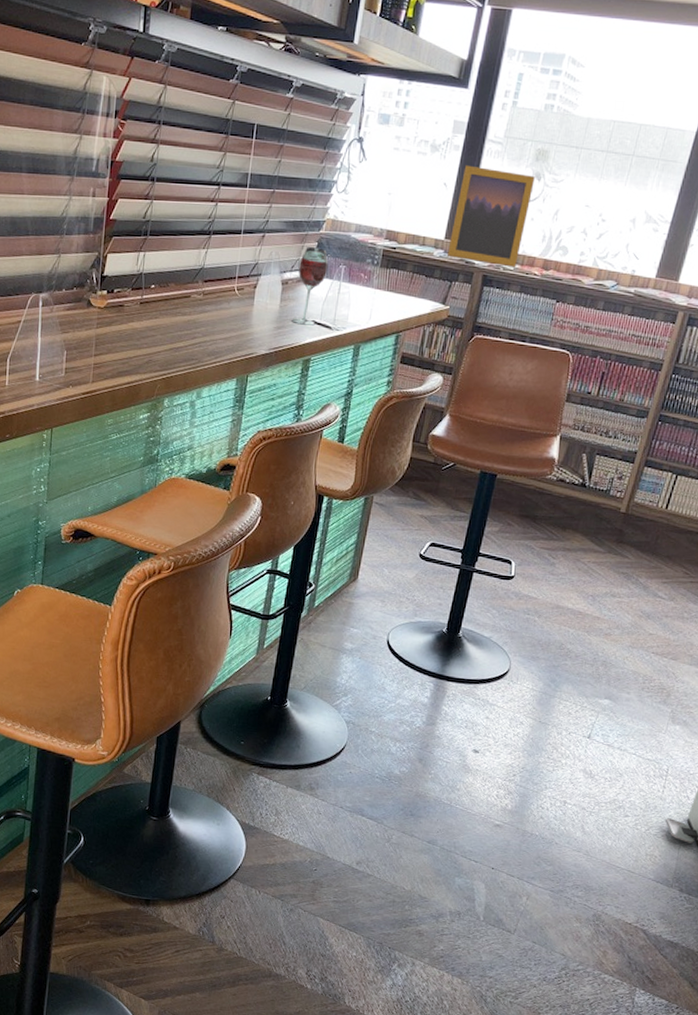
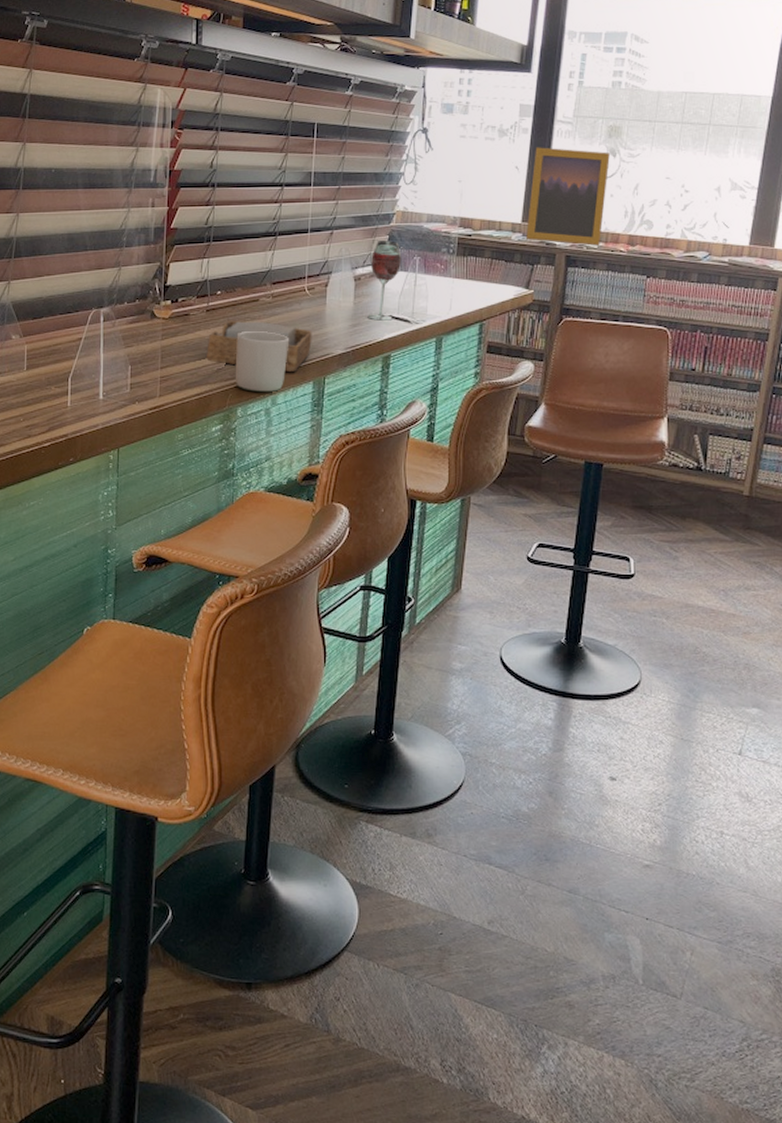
napkin holder: none [138,314,239,369] -> present [206,320,312,373]
mug: none [163,325,217,387] -> present [235,330,290,393]

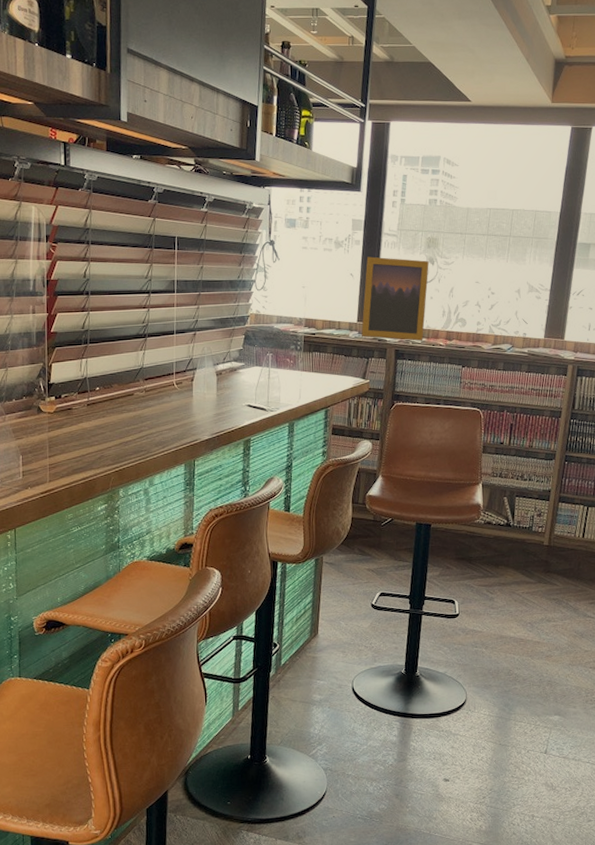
napkin holder: present [206,320,312,373] -> none [89,412,182,457]
mug: present [235,330,290,393] -> none [115,421,163,476]
wineglass: present [367,241,402,321] -> none [229,340,257,410]

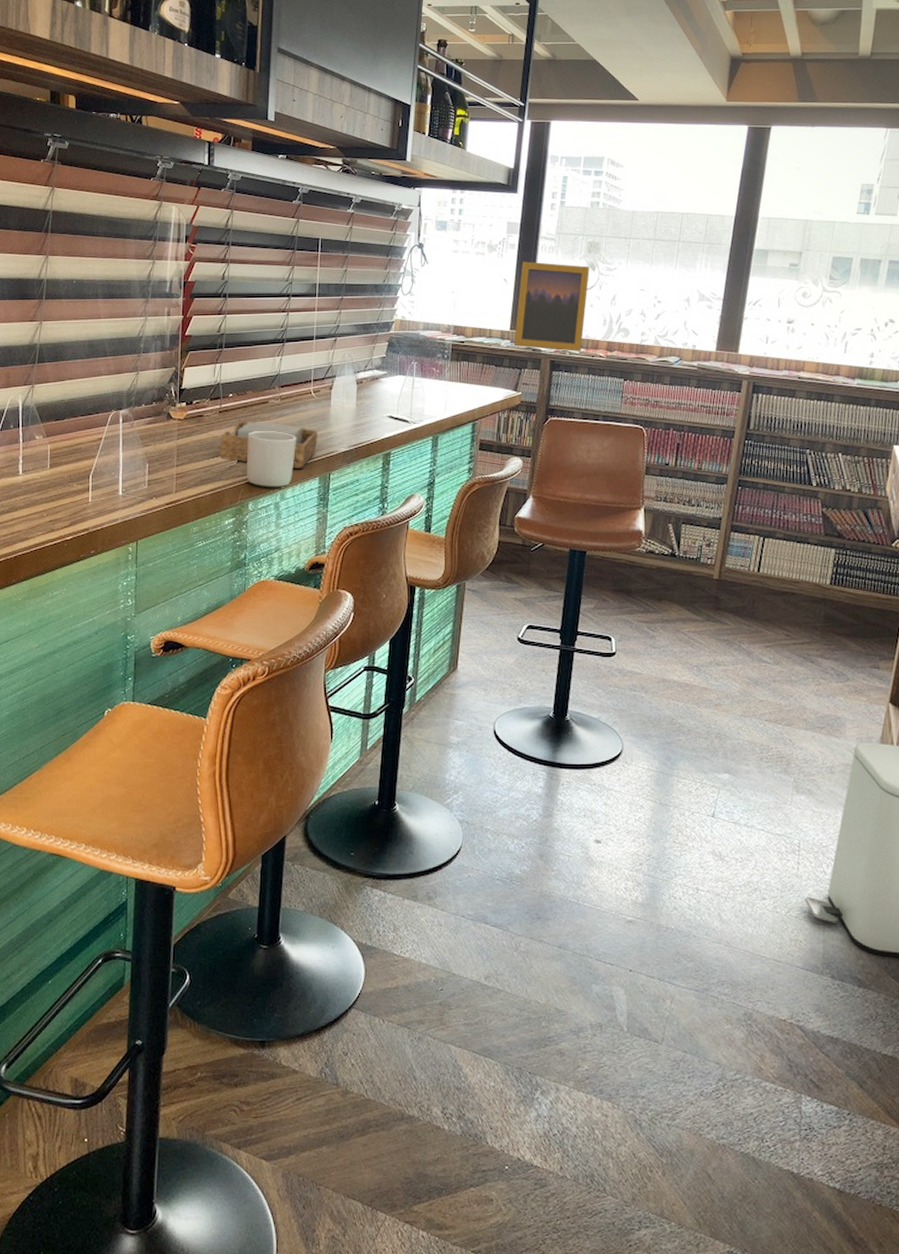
napkin holder: none [89,412,182,457] -> present [219,421,318,470]
mug: none [115,421,163,476] -> present [246,430,297,488]

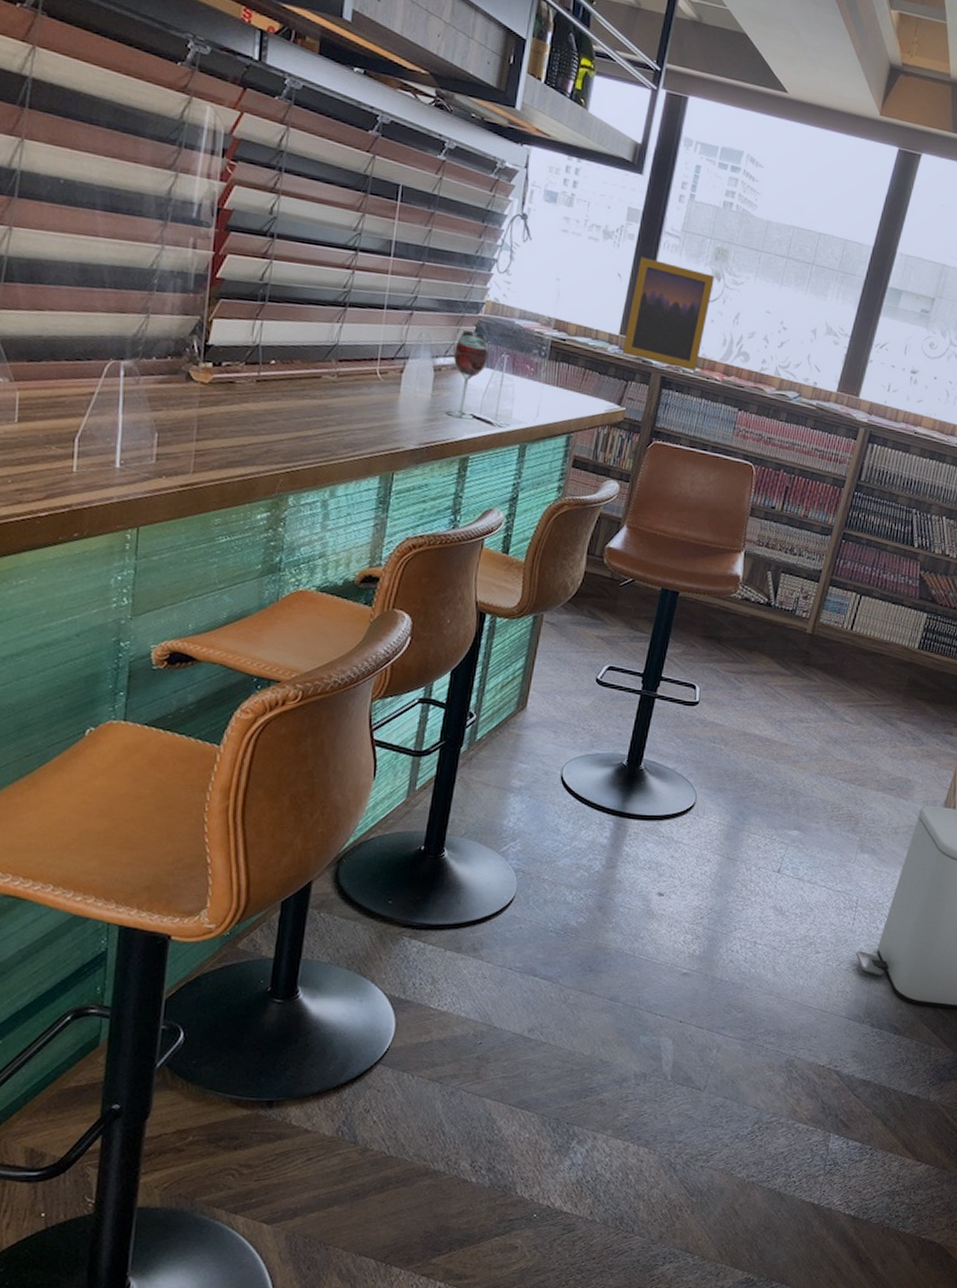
napkin holder: present [219,421,318,470] -> none [254,395,382,464]
mug: present [246,430,297,488] -> none [287,409,355,484]
wineglass: none [369,347,400,421] -> present [446,330,489,420]

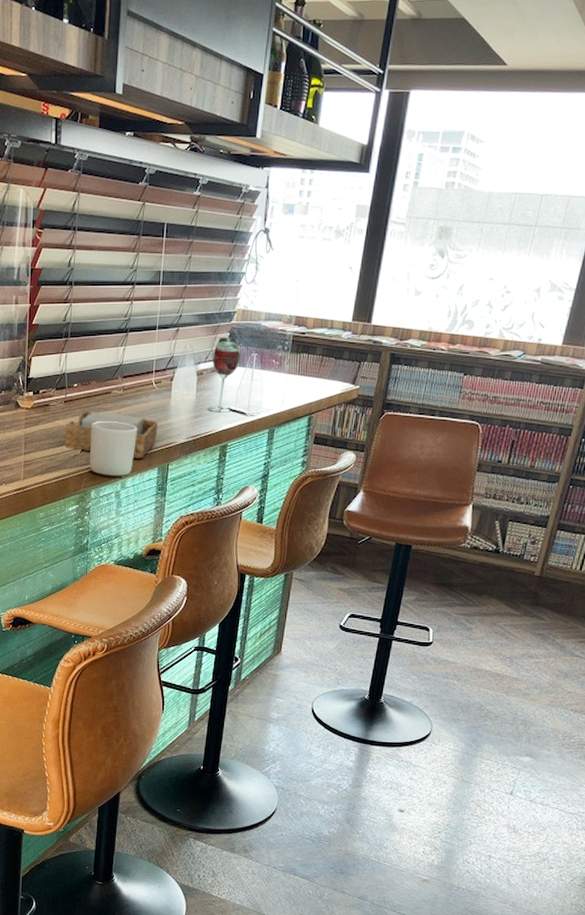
napkin holder: none [254,395,382,464] -> present [64,411,158,460]
mug: none [287,409,355,484] -> present [89,420,138,477]
picture frame: present [623,256,714,371] -> none [355,248,438,344]

